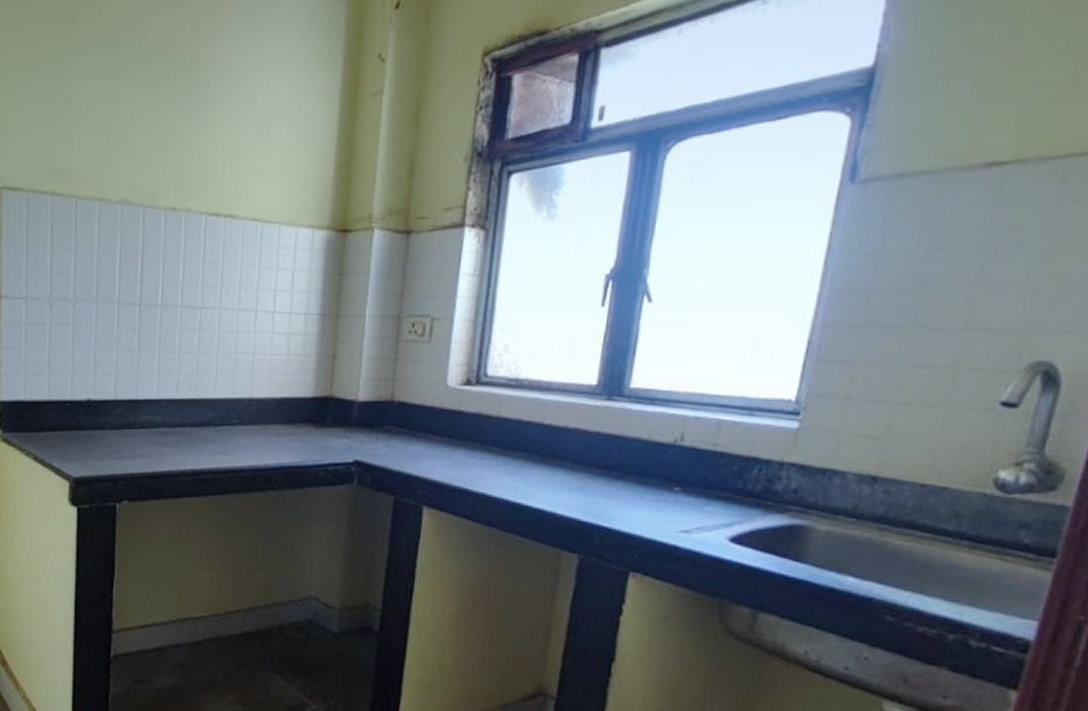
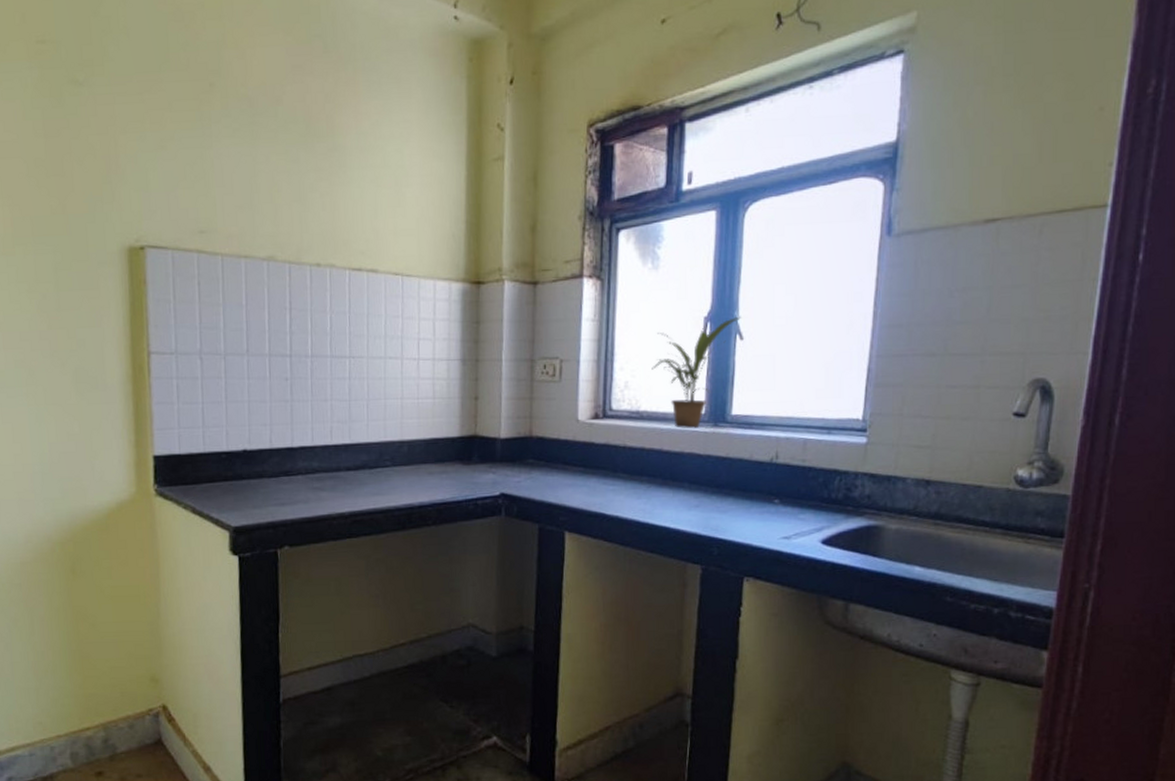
potted plant: none [537,274,652,401] -> present [652,316,742,429]

